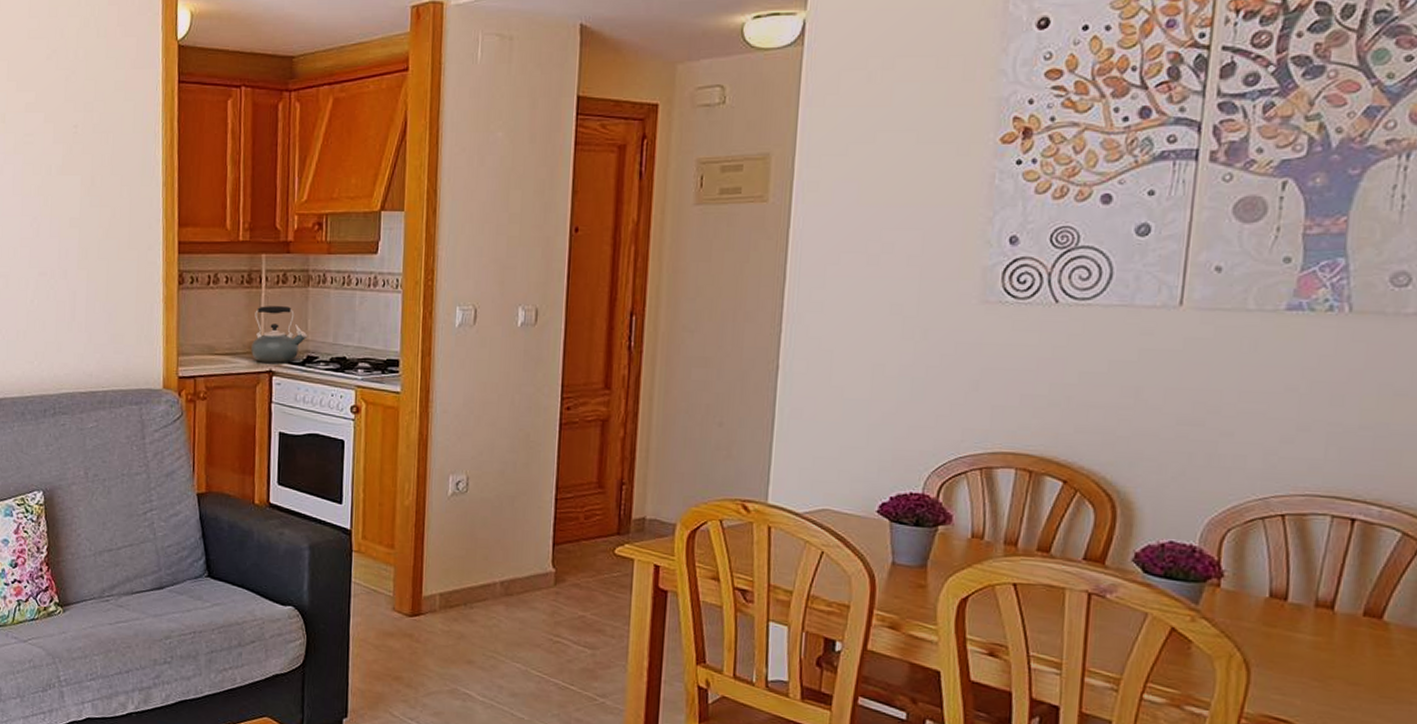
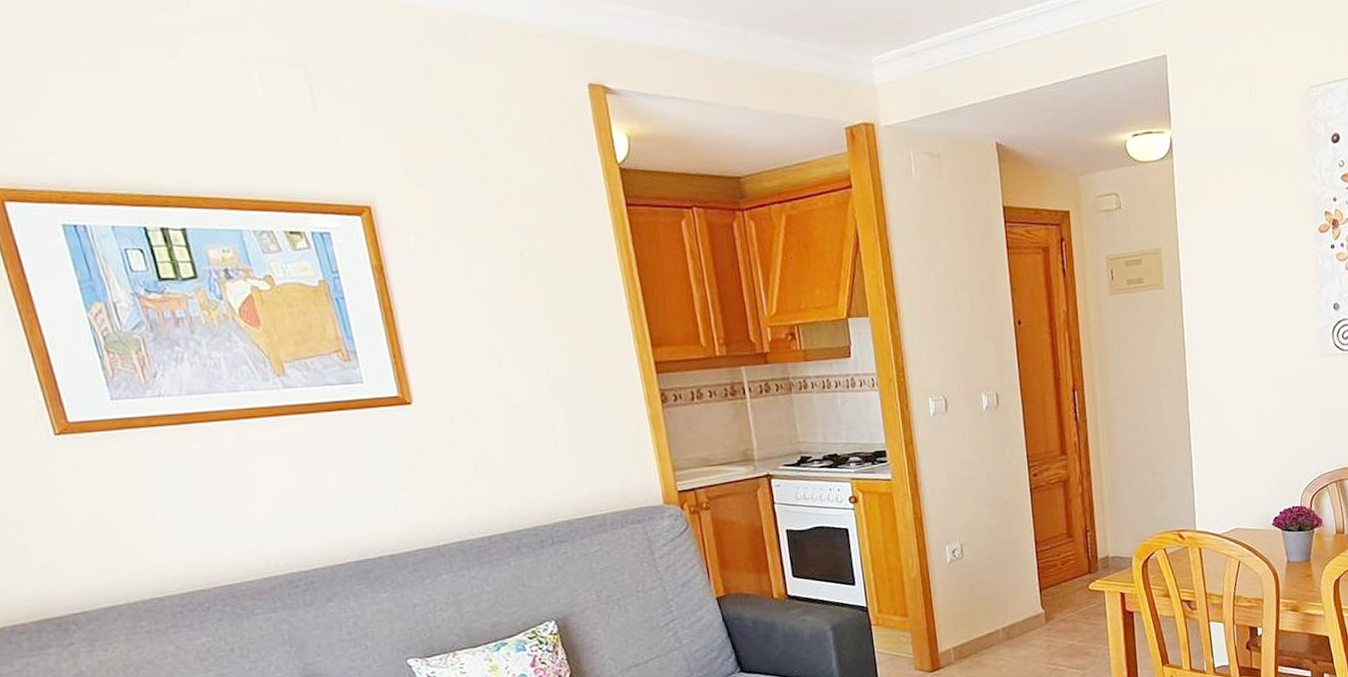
kettle: present [250,306,308,364] -> none [744,413,799,469]

